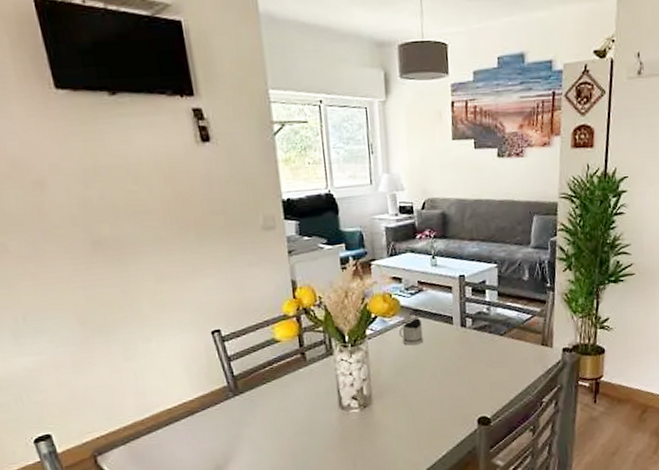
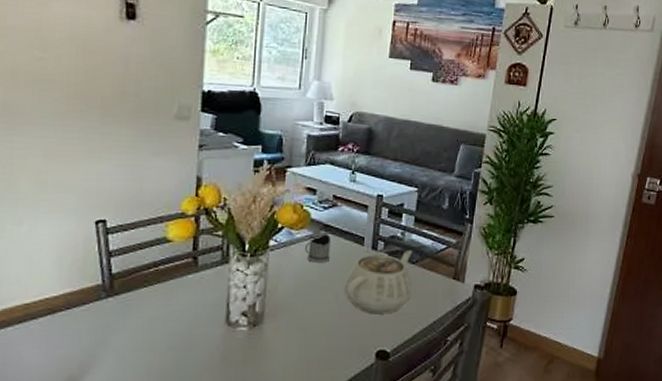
teapot: none [440,323,504,386] -> present [344,249,412,314]

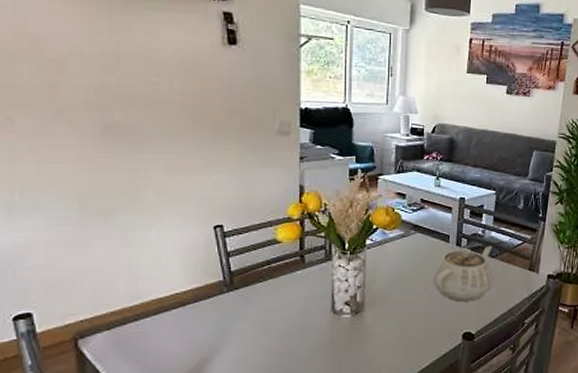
tea glass holder: present [305,234,331,263] -> none [398,234,421,258]

